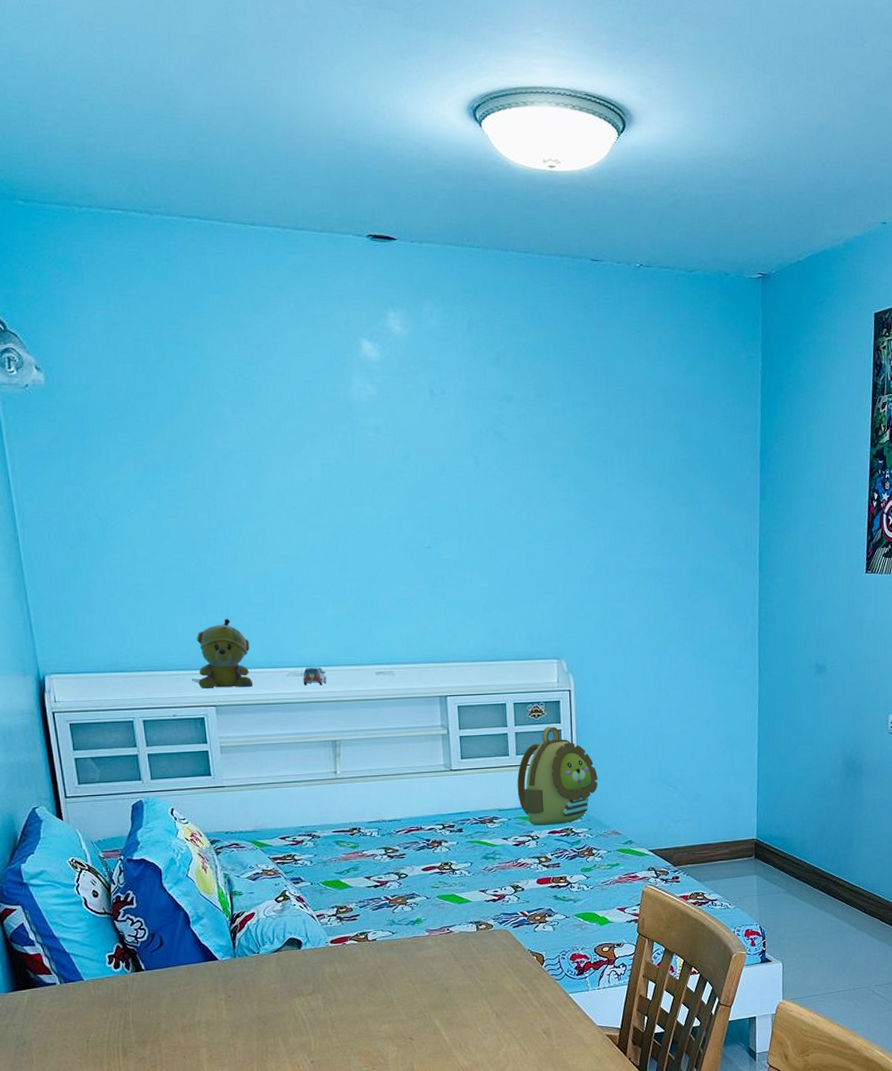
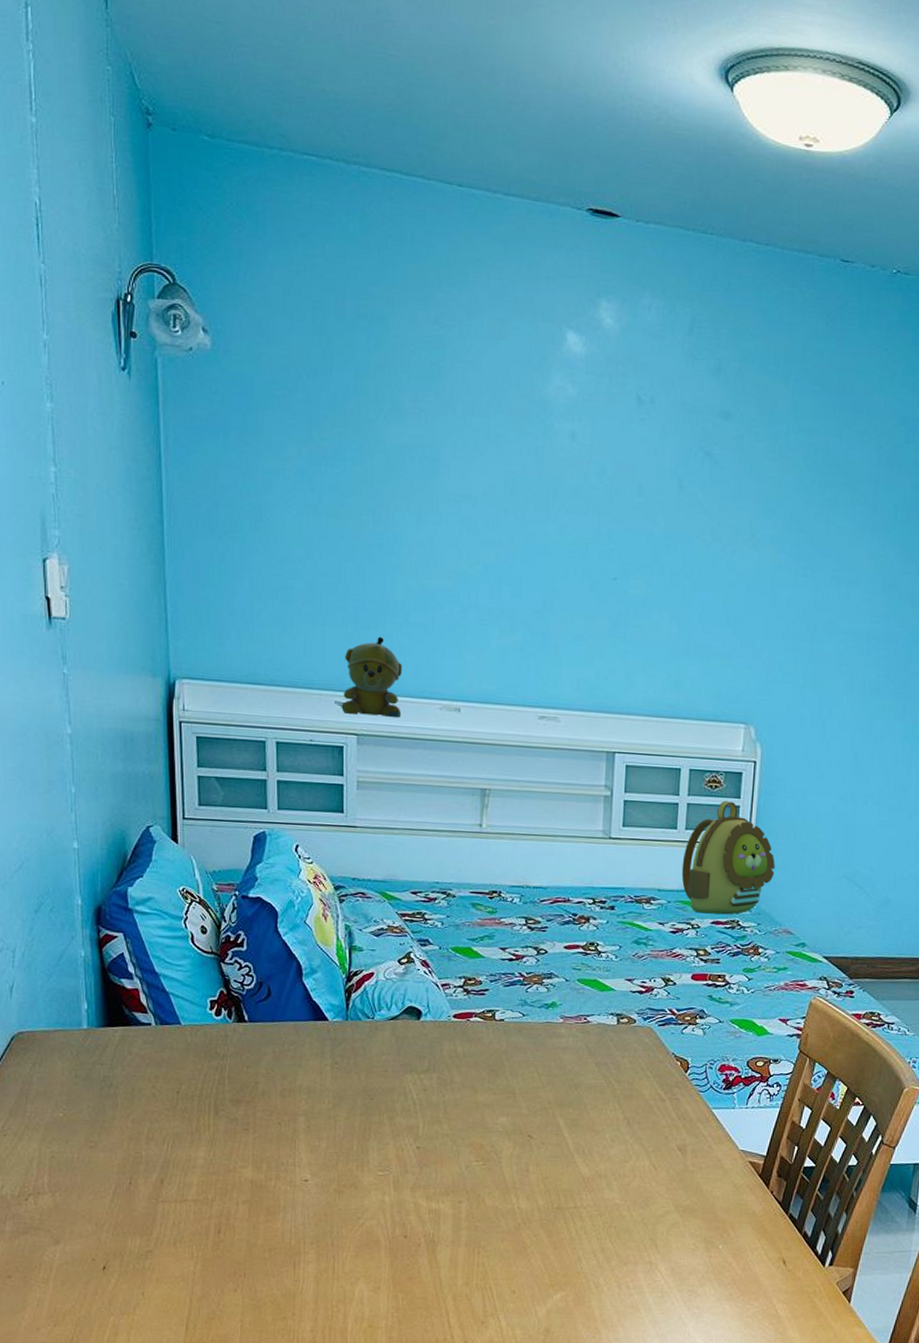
toy car: present [303,667,327,686] -> none [456,702,484,726]

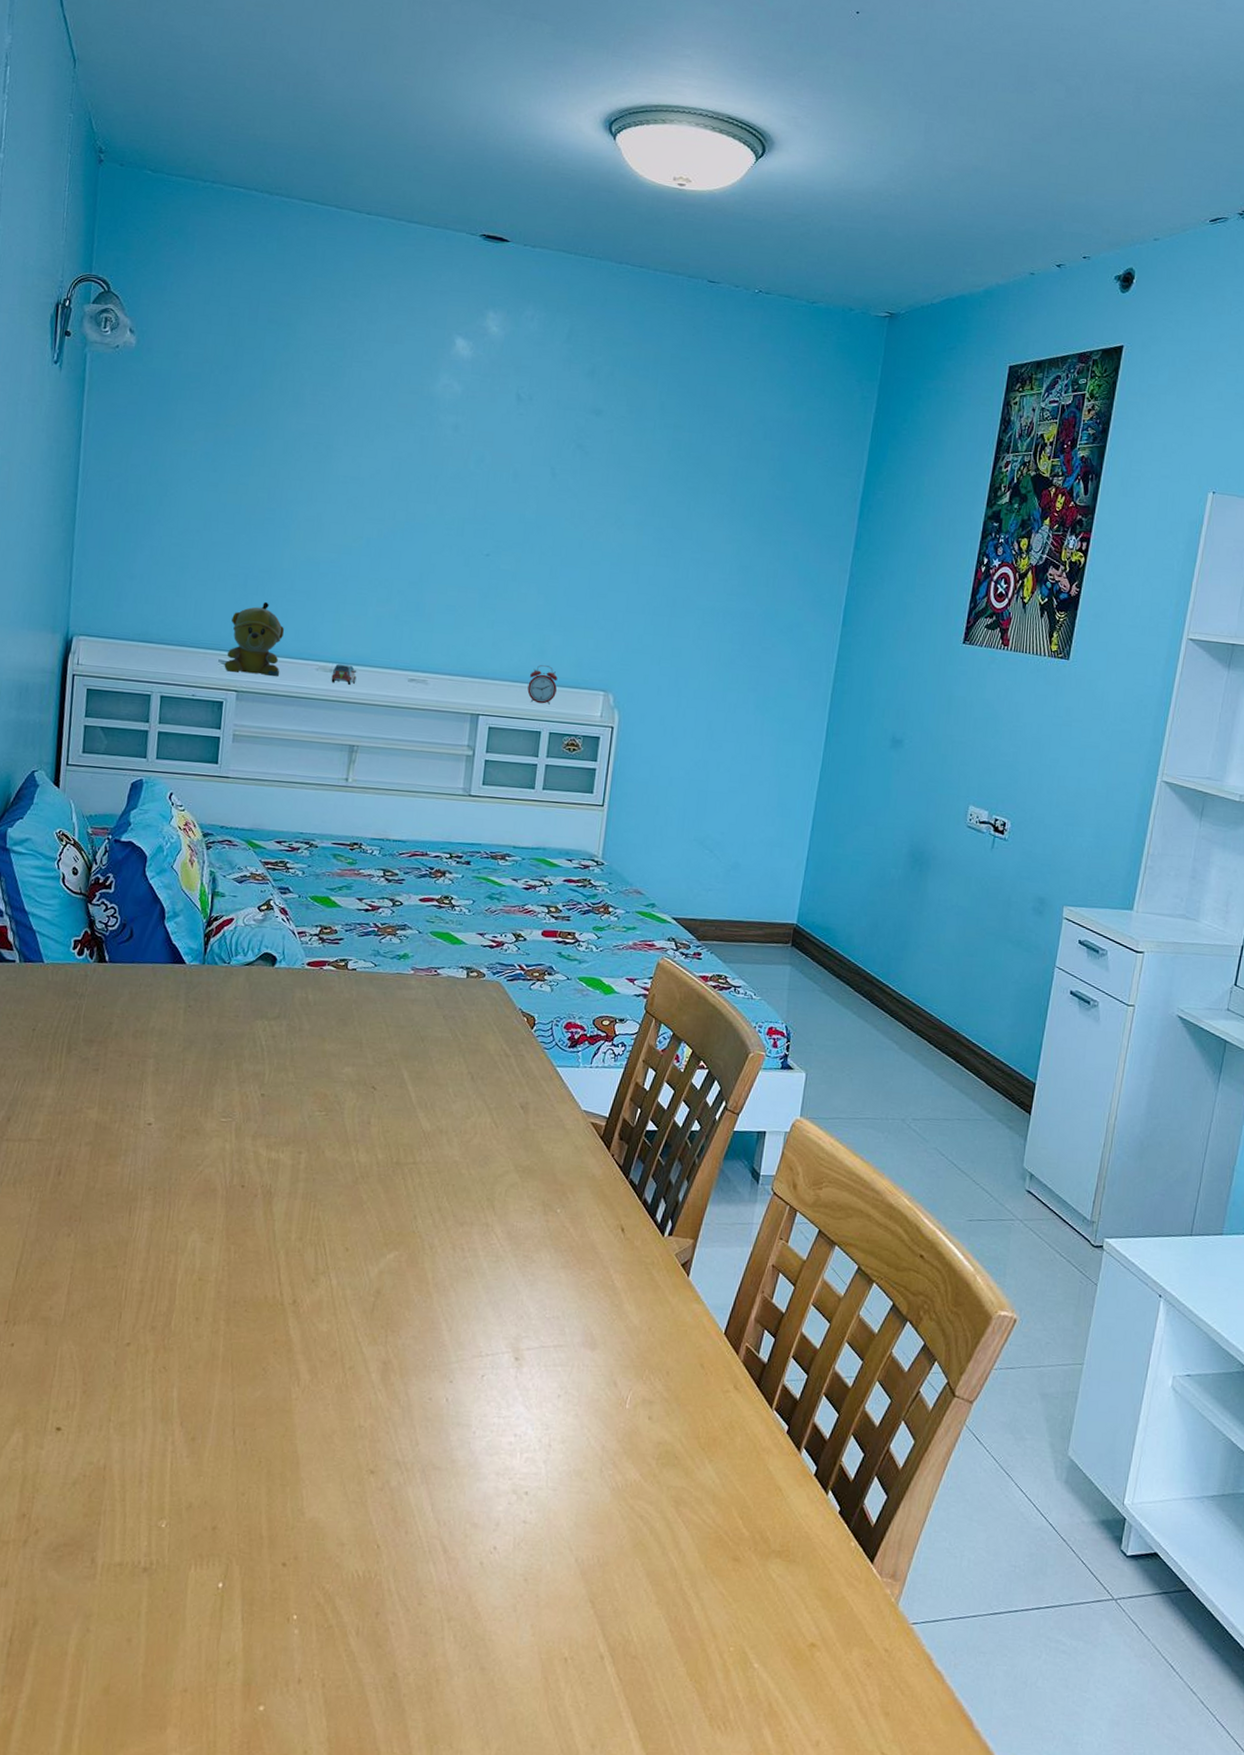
toy car: none [456,702,484,726] -> present [331,663,357,686]
alarm clock: none [664,696,696,740] -> present [527,664,558,705]
backpack: present [681,800,775,915] -> none [537,763,628,873]

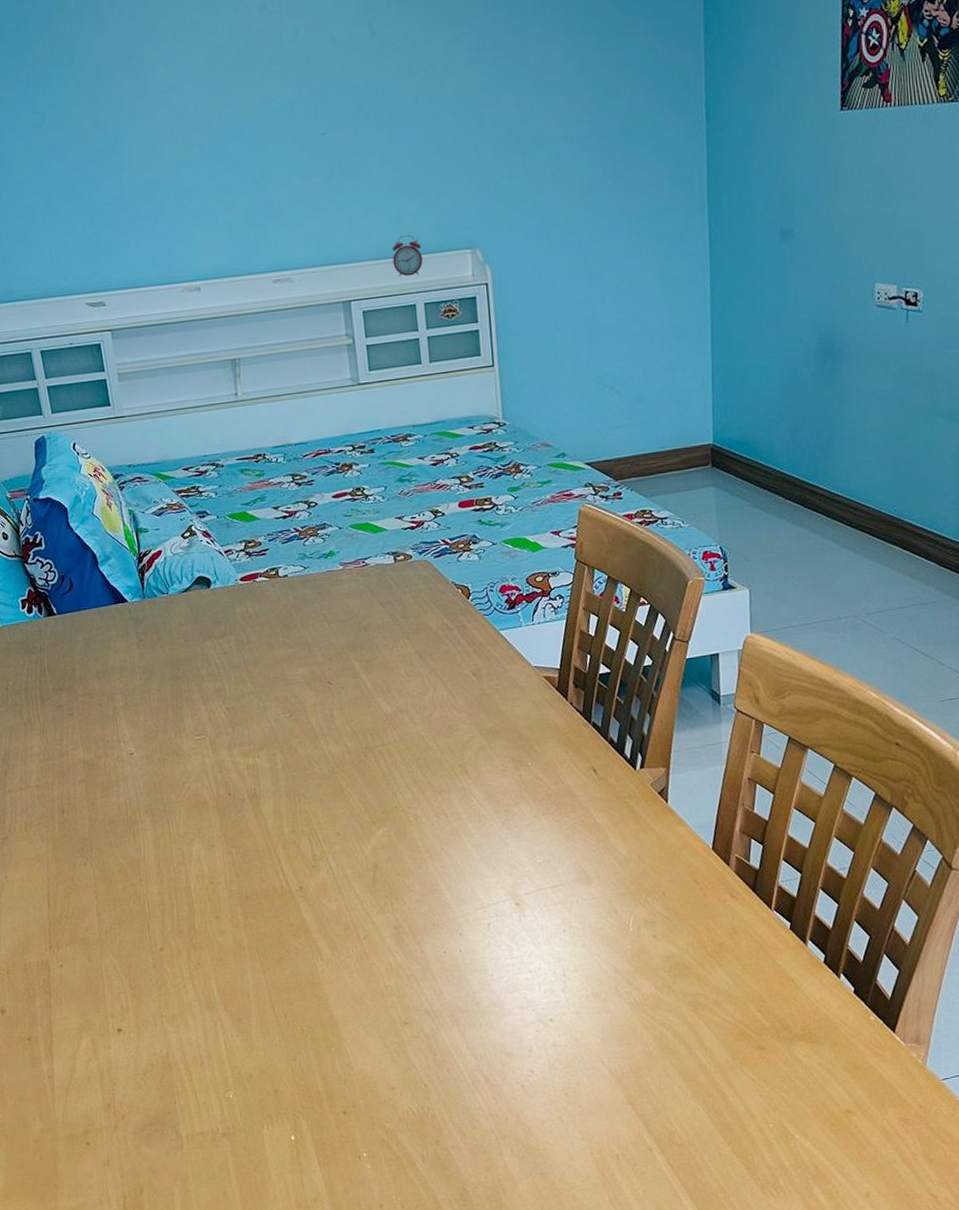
stuffed bear: present [224,601,285,677] -> none [88,234,148,314]
toy car: present [331,663,357,686] -> none [197,279,223,302]

